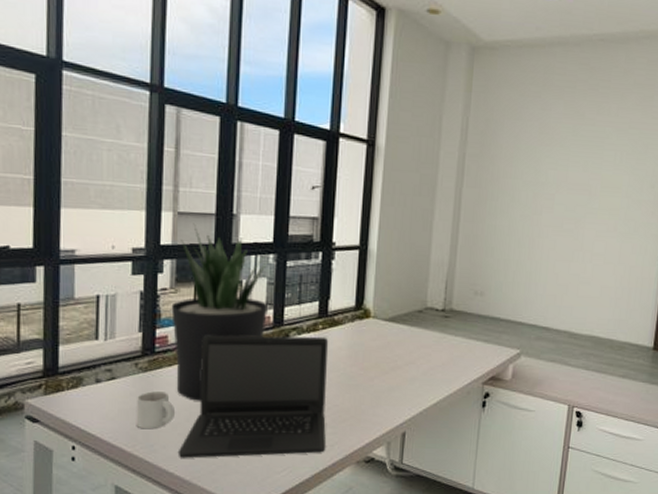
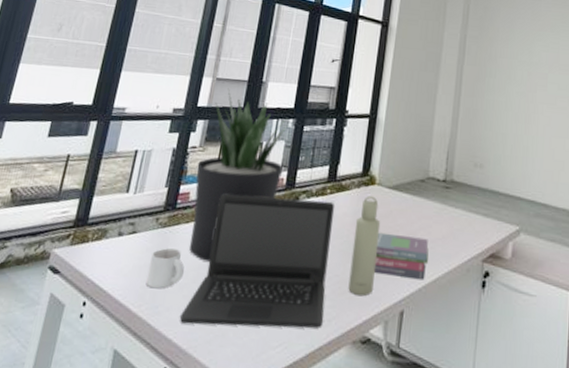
bottle: none [349,329,378,421] -> present [348,195,381,296]
books: none [373,363,429,404] -> present [373,232,429,280]

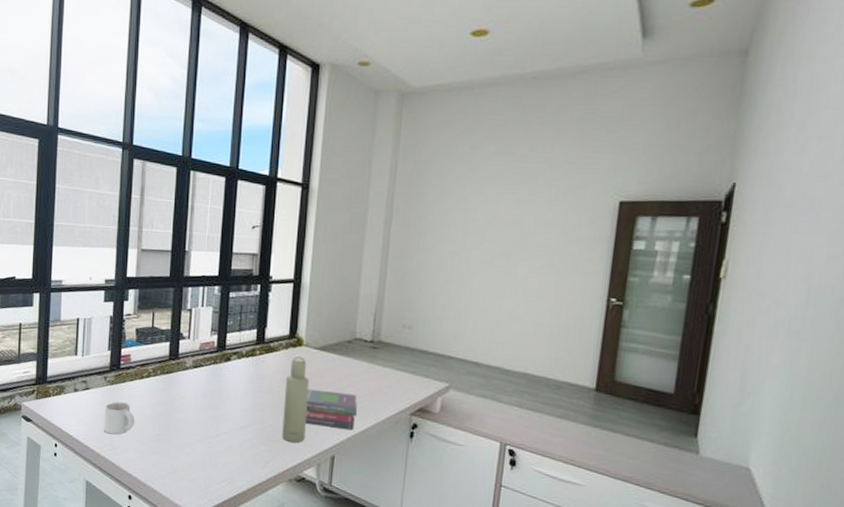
laptop: present [179,194,335,328] -> none [136,355,265,469]
planter: present [189,88,288,261] -> none [134,258,214,413]

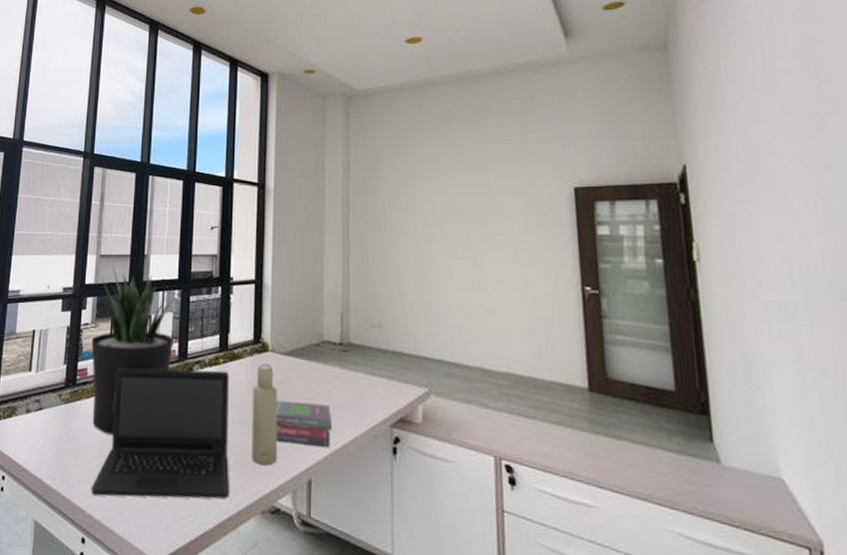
mug: present [104,402,134,435] -> none [56,423,90,463]
planter: none [134,258,214,413] -> present [91,264,174,435]
laptop: none [136,355,265,469] -> present [90,368,230,499]

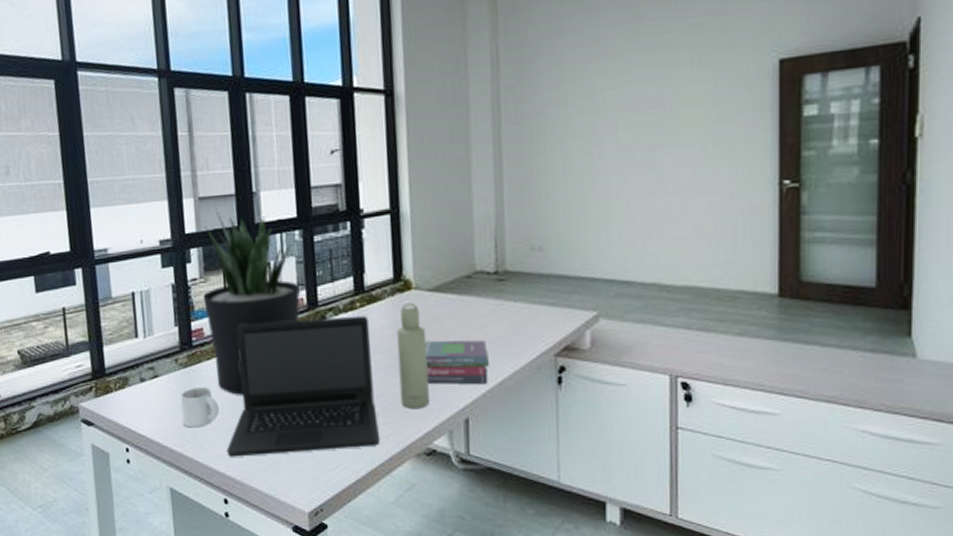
mug: none [56,423,90,463] -> present [180,387,219,428]

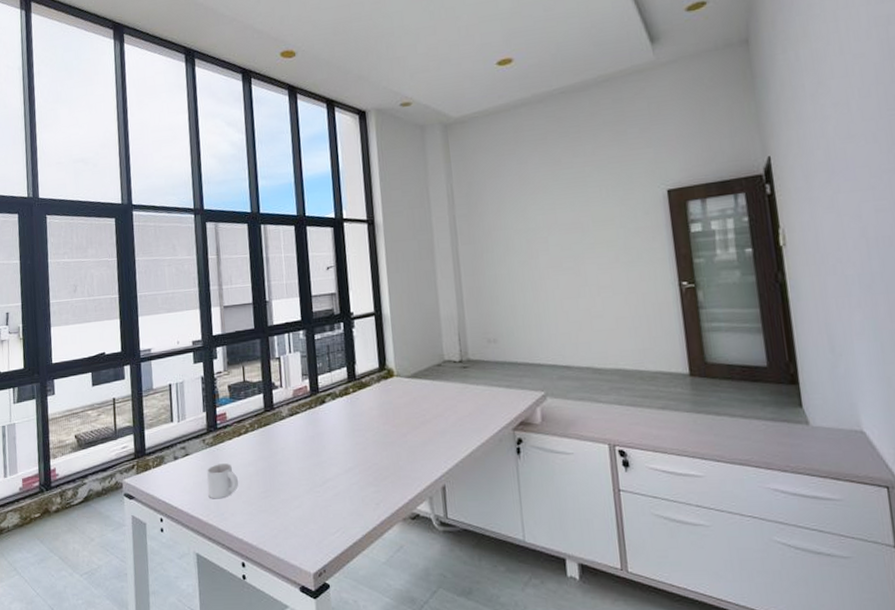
planter: present [203,207,301,395] -> none [226,313,305,469]
laptop: present [226,315,379,457] -> none [244,399,372,525]
bottle: present [396,302,430,408] -> none [382,387,412,478]
books: present [425,340,490,385] -> none [406,417,461,457]

